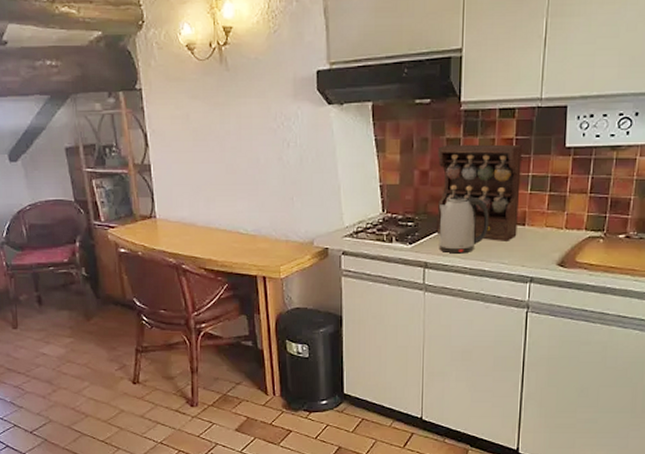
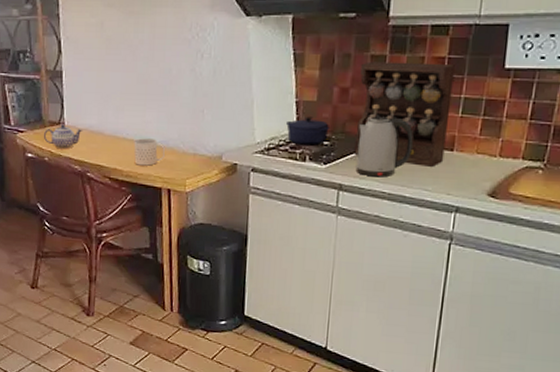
teapot: none [135,218,176,243] -> present [43,124,84,150]
mug: none [227,228,258,255] -> present [133,138,165,166]
cooking pot: none [372,199,413,228] -> present [286,116,331,147]

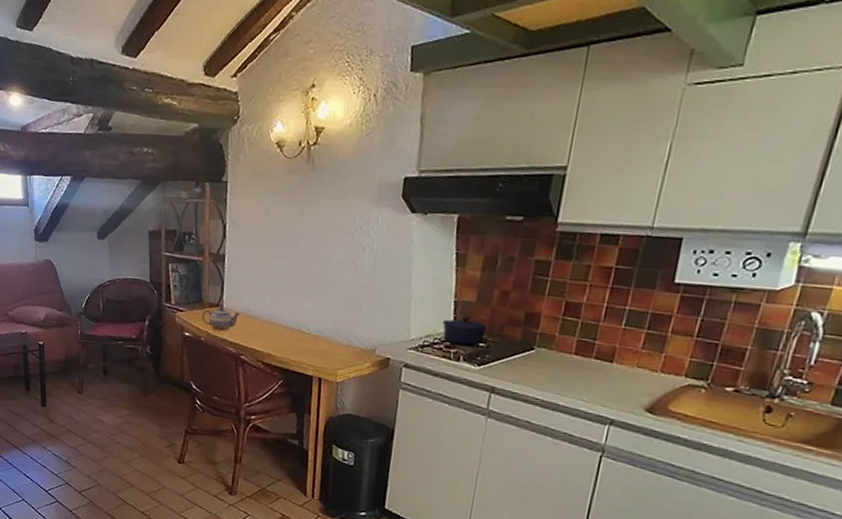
mug: present [133,138,165,166] -> none [288,326,320,354]
spice rack: present [354,61,455,167] -> none [509,266,622,377]
kettle: present [355,116,415,178] -> none [509,321,574,384]

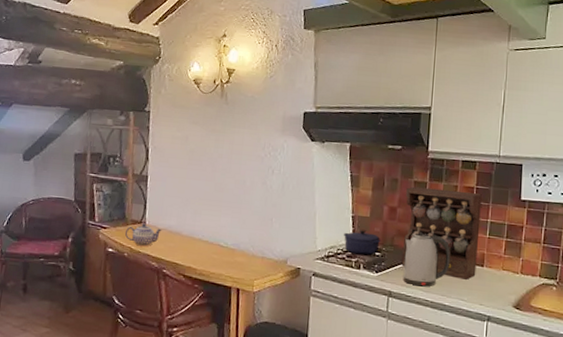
spice rack: none [509,266,622,377] -> present [401,186,482,280]
kettle: none [509,321,574,384] -> present [403,233,452,287]

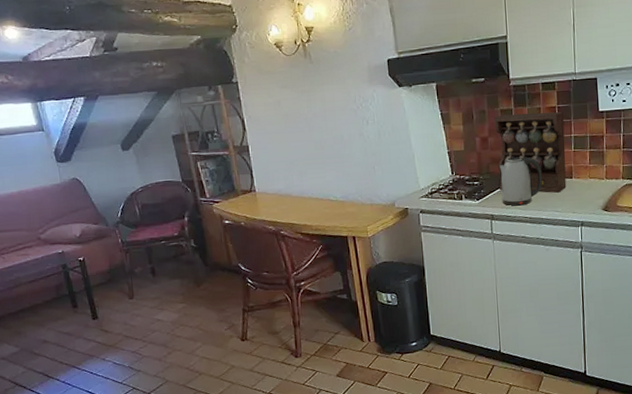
teapot: present [124,223,163,247] -> none [237,191,273,214]
cooking pot: present [344,229,381,257] -> none [443,163,478,188]

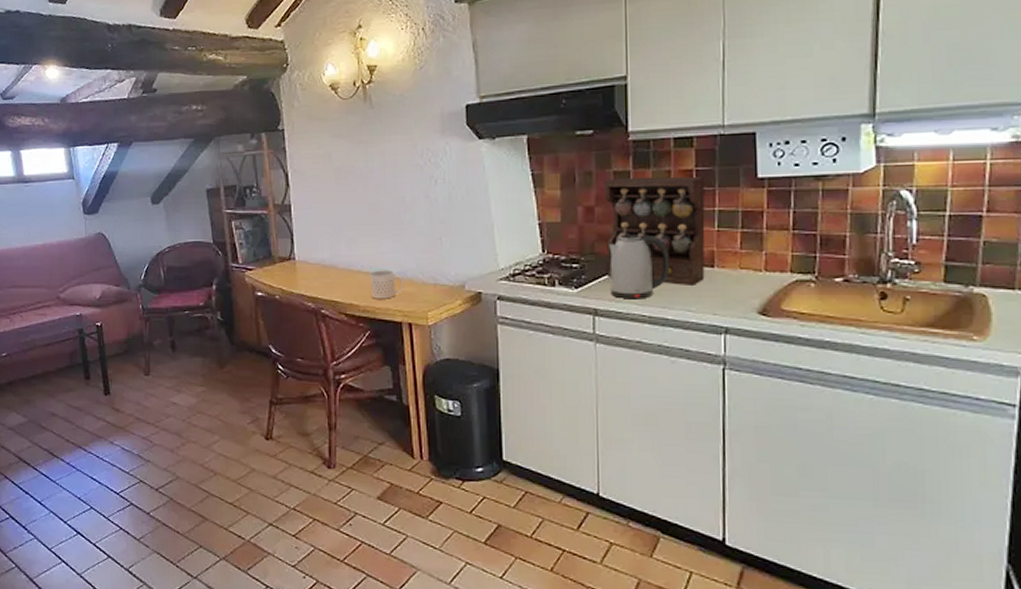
mug: none [318,195,346,219] -> present [369,270,403,299]

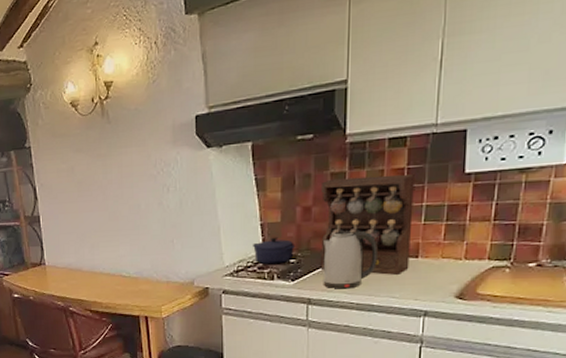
mug: present [369,270,403,299] -> none [110,271,140,297]
cooking pot: none [531,239,578,271] -> present [253,237,296,266]

